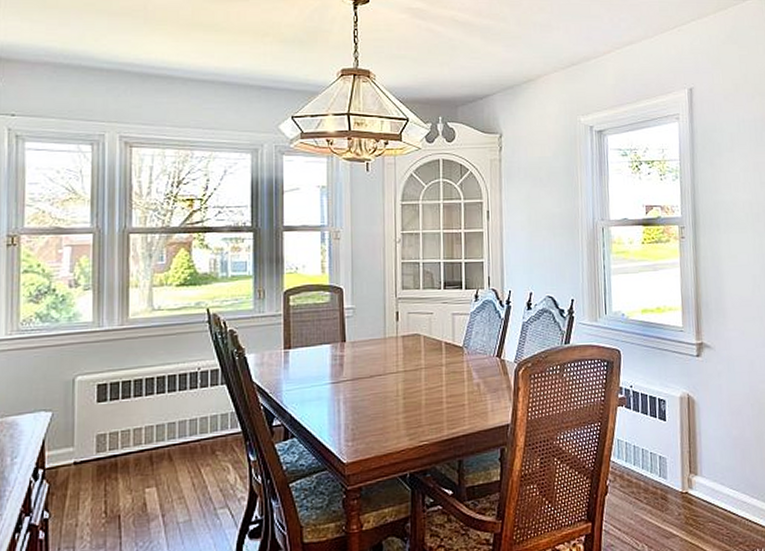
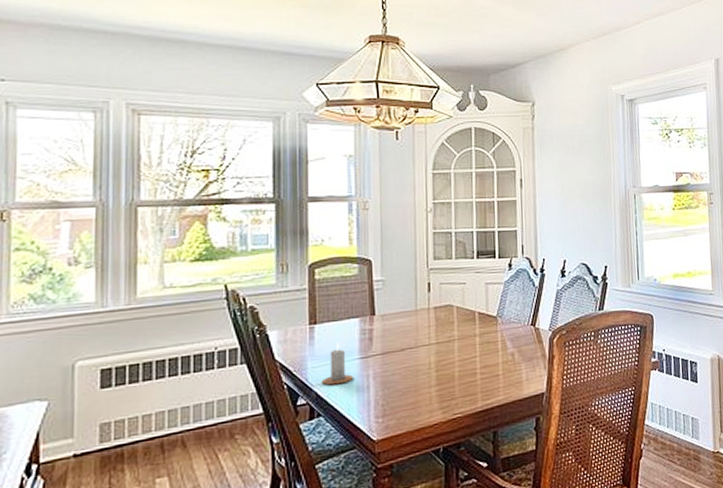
candle: none [296,367,325,408] -> present [322,343,353,386]

